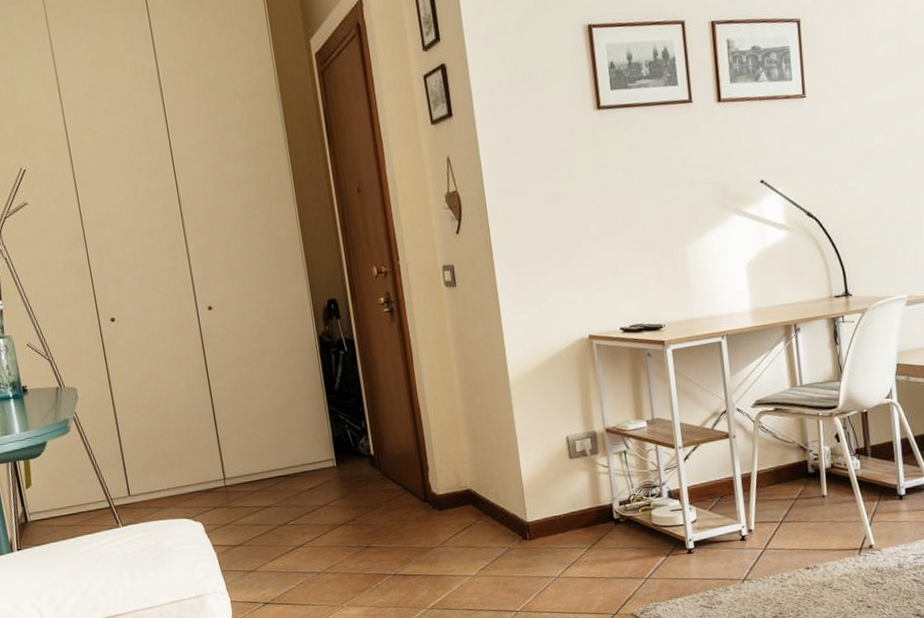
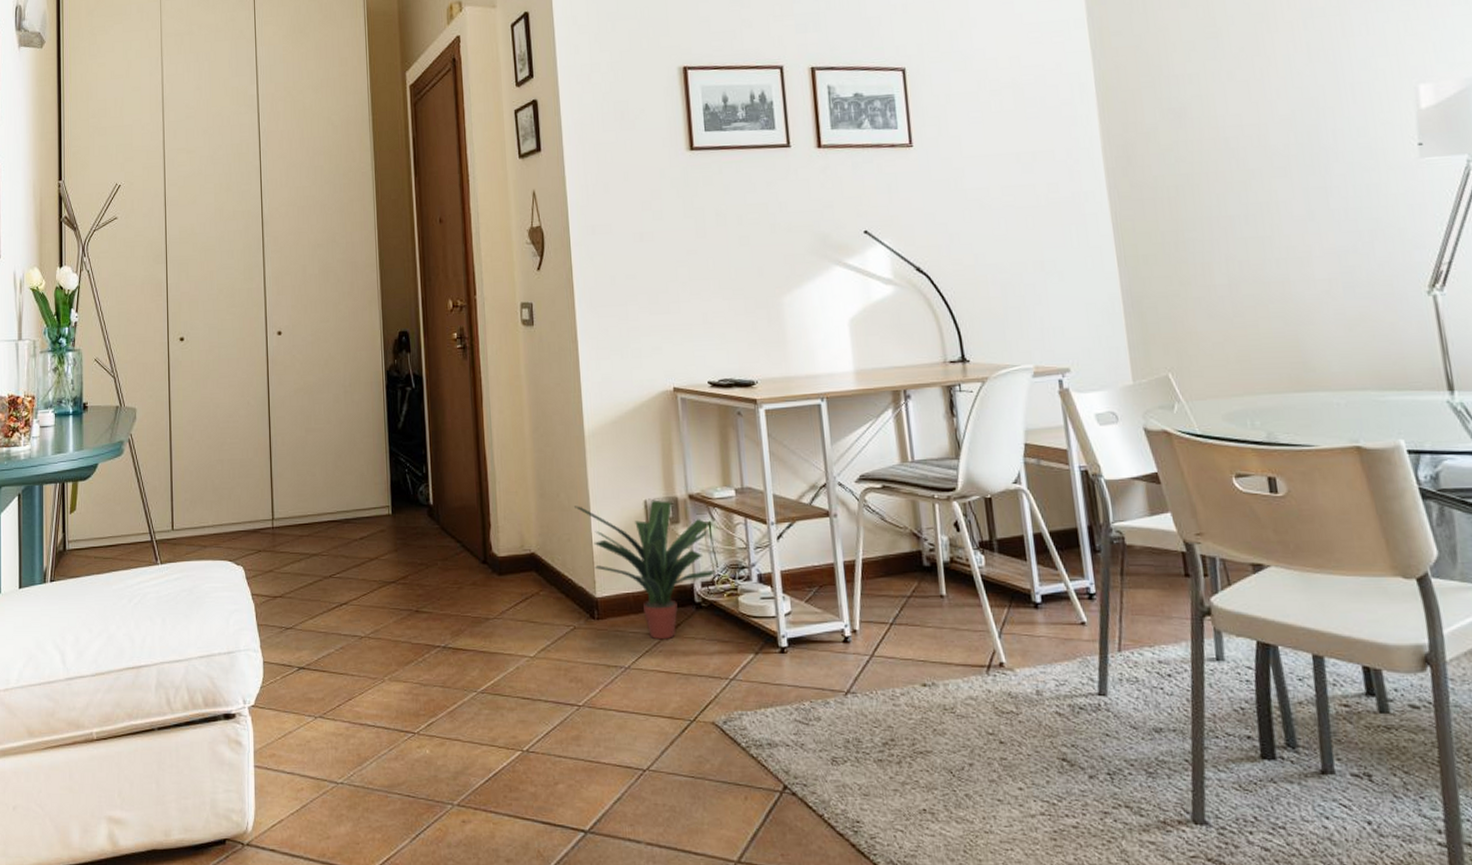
potted plant: none [504,435,631,552] -> present [575,499,716,640]

